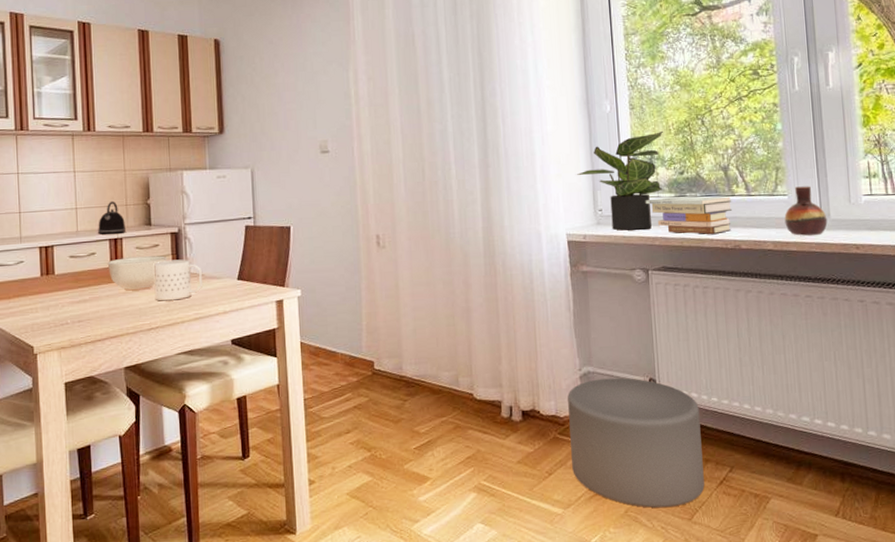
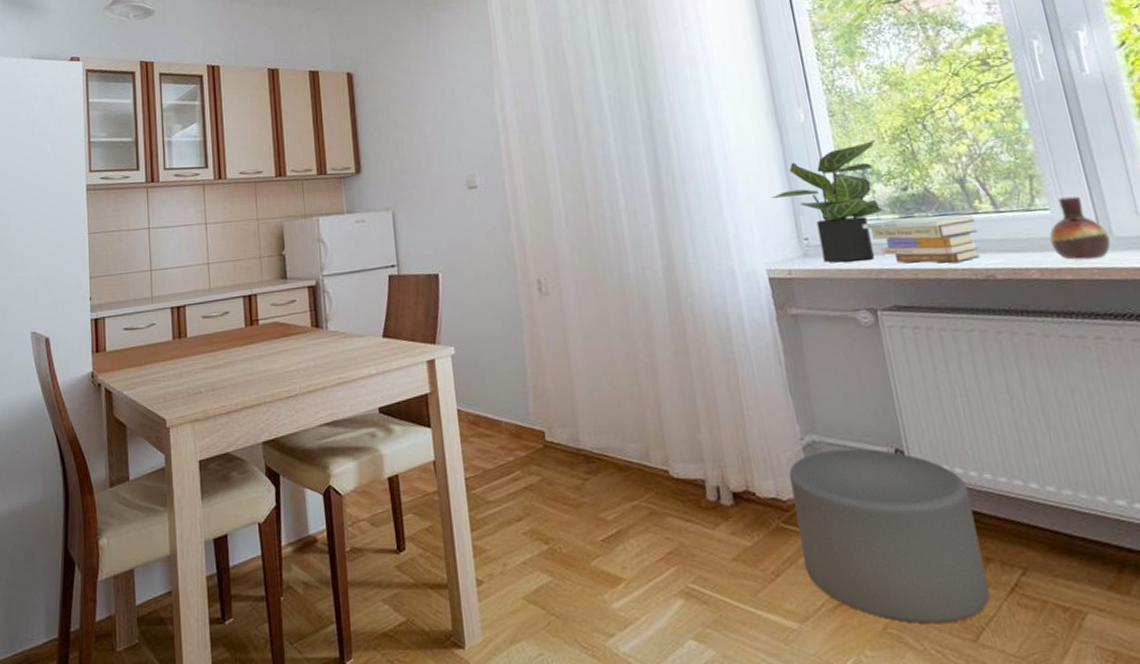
kettle: present [98,200,127,235] -> none [231,253,261,291]
bowl: present [107,255,166,291] -> none [241,312,304,354]
mug: present [153,259,204,301] -> none [290,315,345,365]

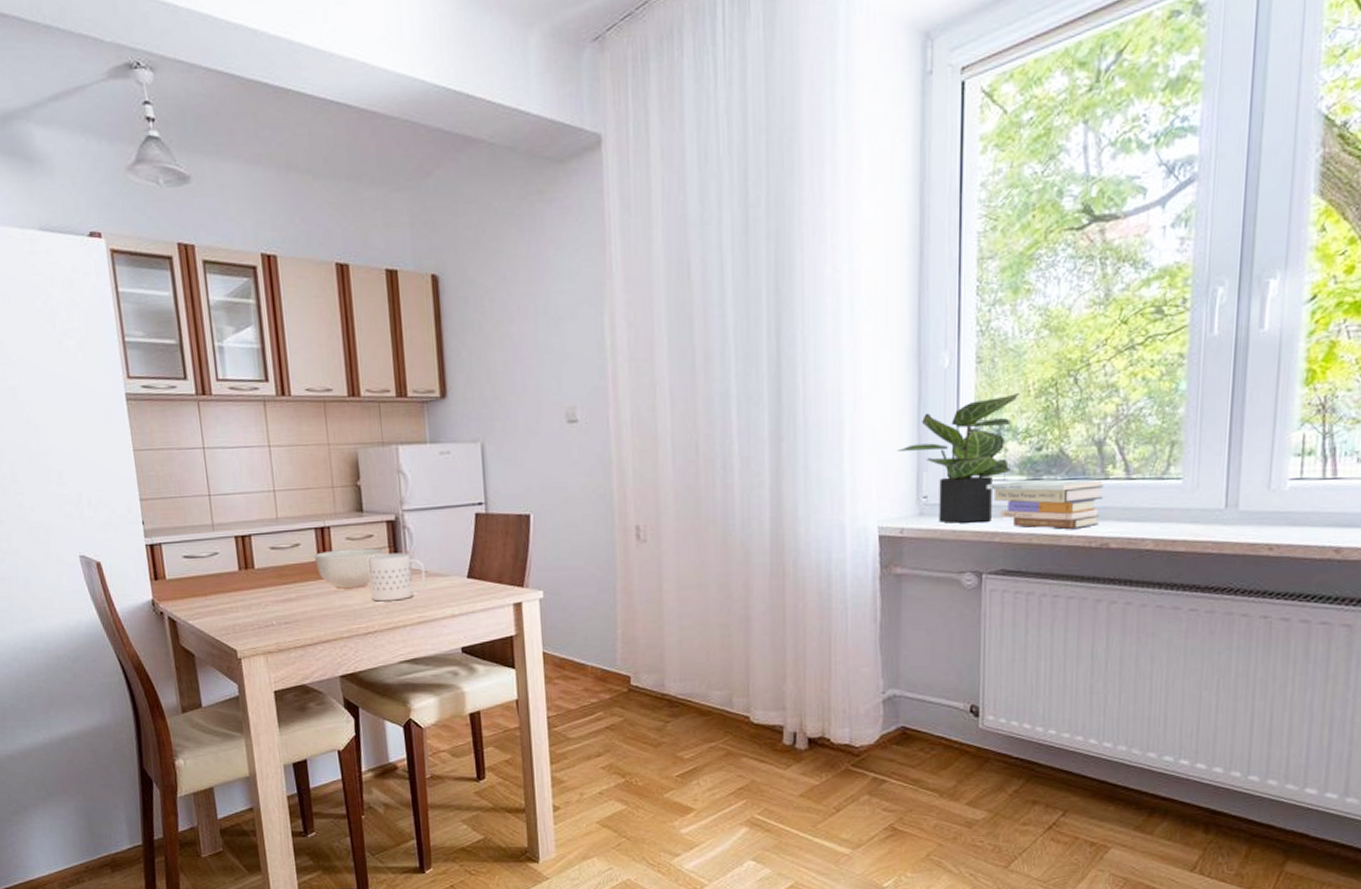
bowl: none [241,312,304,354] -> present [314,547,383,589]
mug: none [290,315,345,365] -> present [367,552,427,602]
pouf: present [789,448,990,624] -> none [866,703,1031,853]
vase: present [1049,196,1111,260] -> none [1173,466,1234,533]

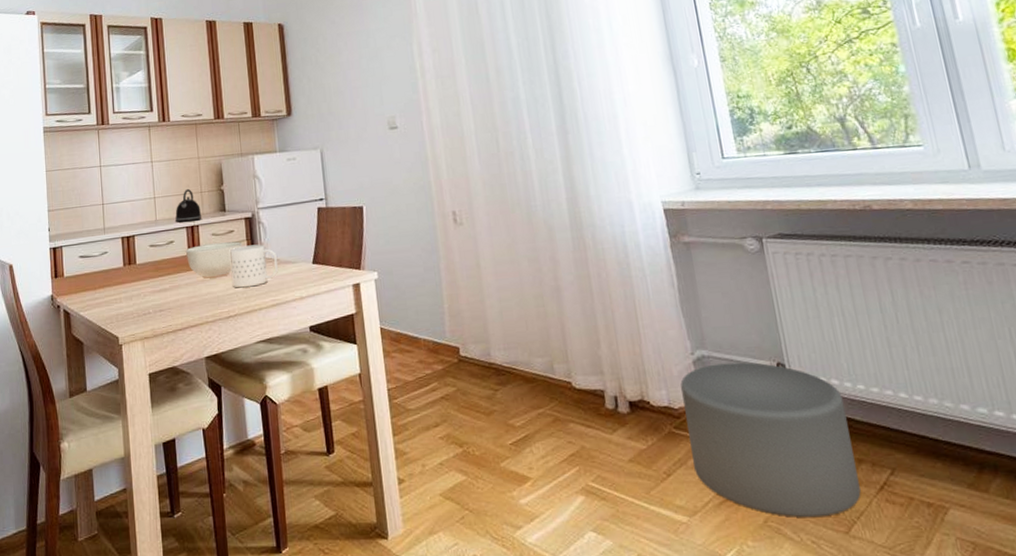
kettle: none [300,481,334,522] -> present [175,188,202,223]
pouf: none [866,703,1031,853] -> present [680,362,861,518]
potted plant: present [896,393,1021,523] -> none [666,83,768,195]
books: present [986,479,1104,530] -> none [749,150,857,195]

